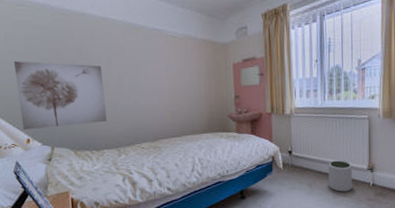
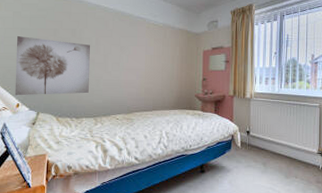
plant pot: present [328,160,353,192] -> none [282,143,304,173]

